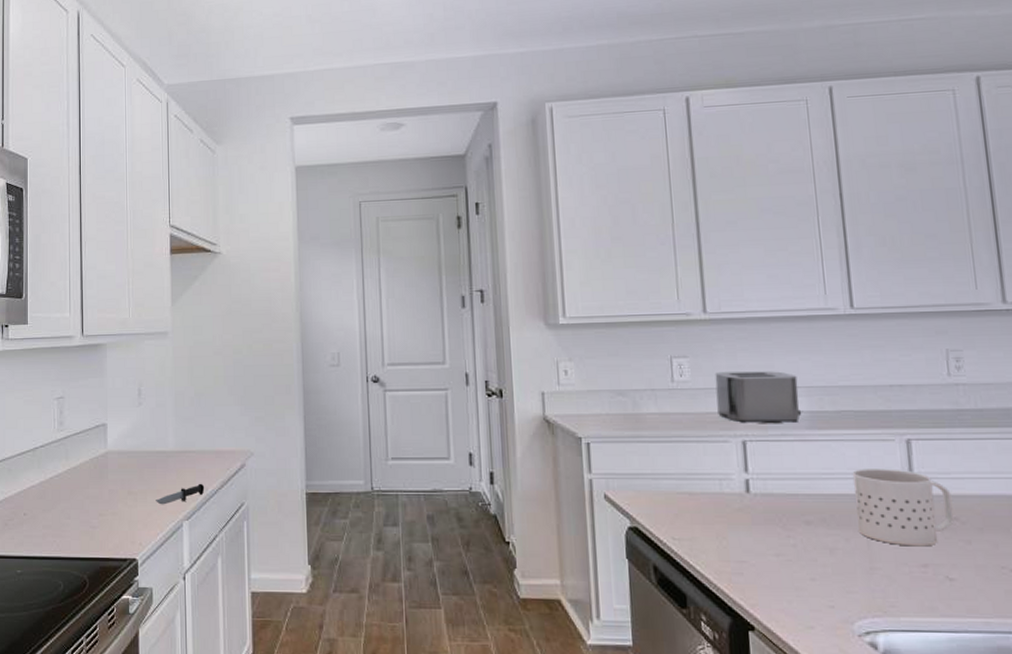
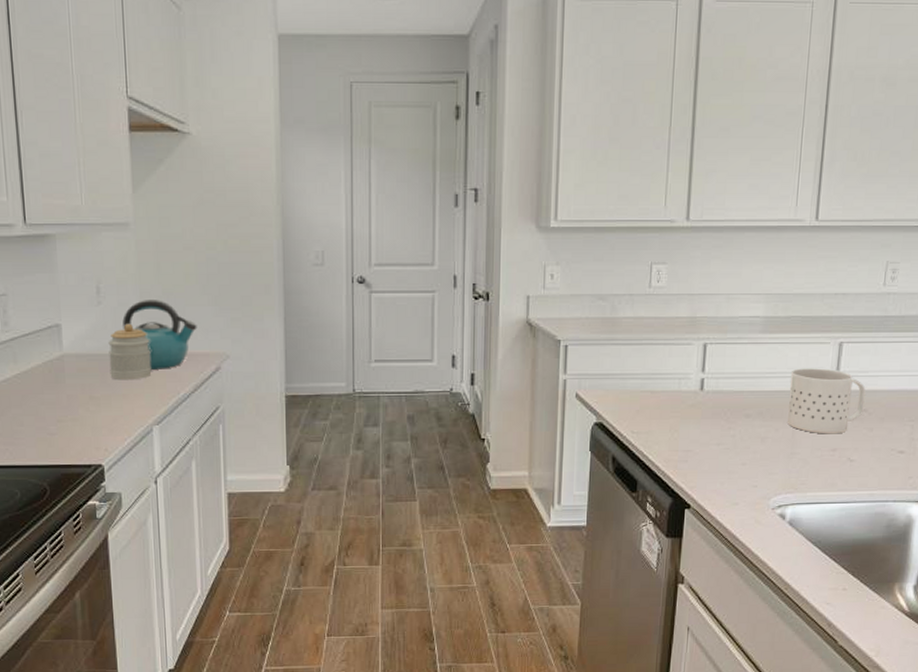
jar: none [146,422,183,476] -> present [108,323,152,381]
knife: present [156,483,205,505] -> none [122,387,176,410]
kettle: none [159,400,225,466] -> present [122,300,197,369]
toaster: present [715,371,802,423] -> none [686,279,760,327]

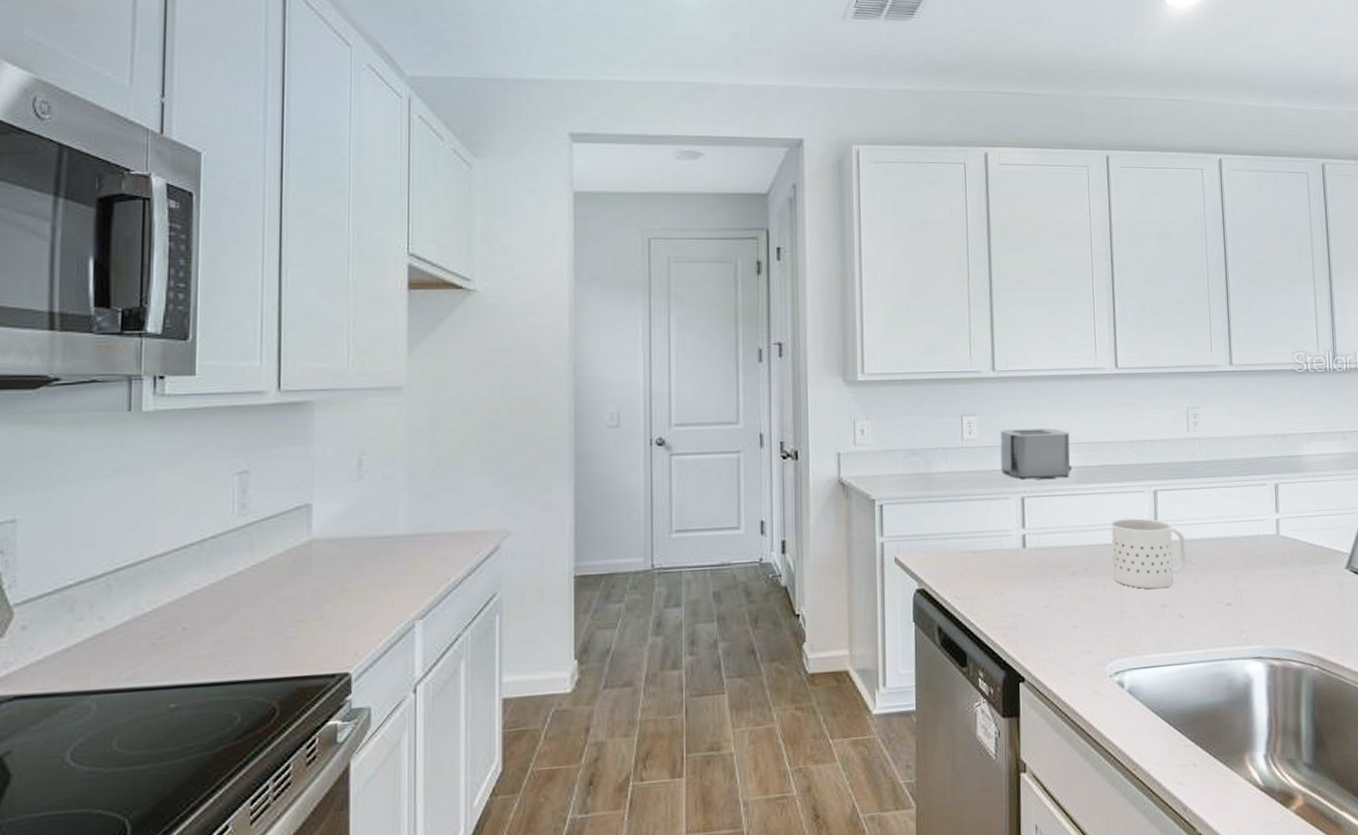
jar: present [108,323,152,381] -> none [367,500,418,568]
kettle: present [122,300,197,369] -> none [386,471,474,553]
toaster: none [686,279,760,327] -> present [1000,428,1072,480]

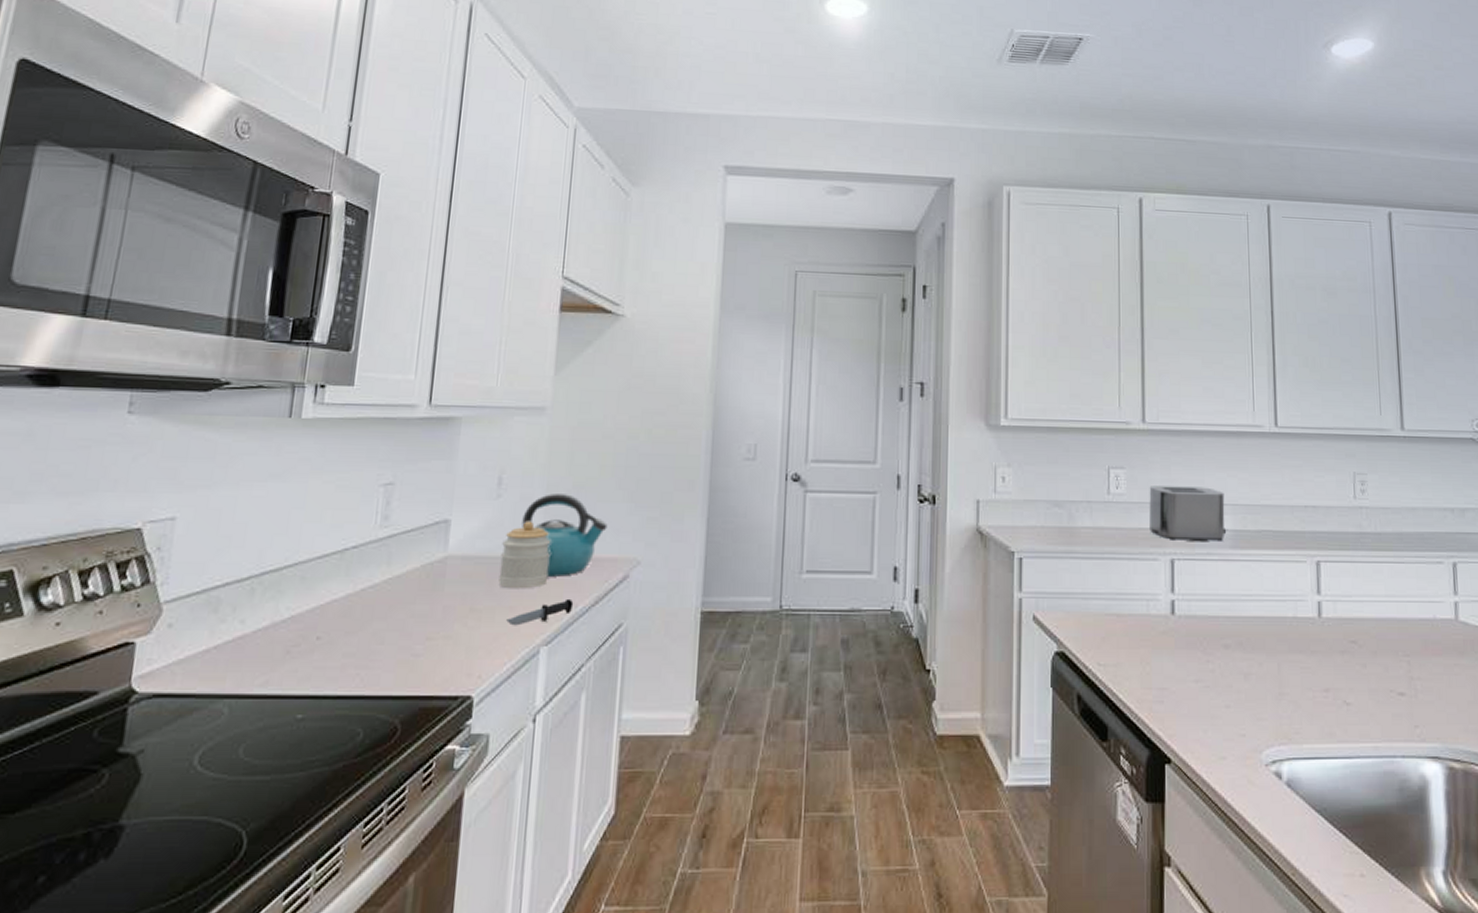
jar: none [367,500,418,568] -> present [498,521,551,589]
knife: none [379,572,446,603] -> present [506,598,574,626]
kettle: none [386,471,474,553] -> present [522,494,608,577]
mug: present [1110,518,1187,589] -> none [1268,590,1353,671]

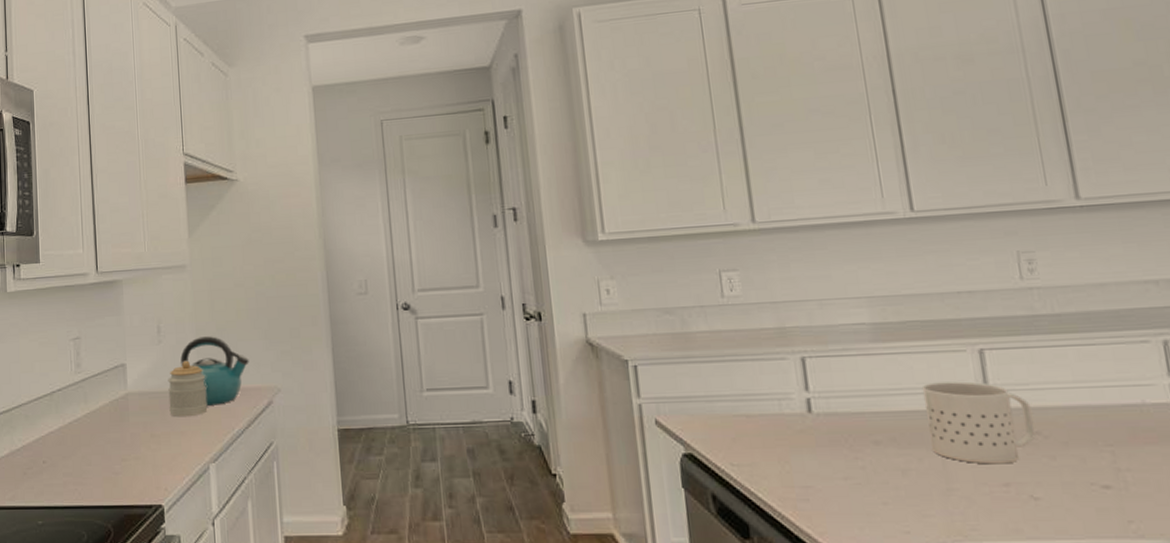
knife: present [506,598,574,626] -> none [180,423,231,447]
toaster: present [1149,486,1227,541] -> none [767,281,864,338]
mug: none [1268,590,1353,671] -> present [922,381,1036,465]

